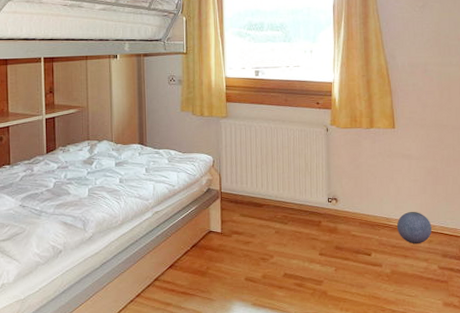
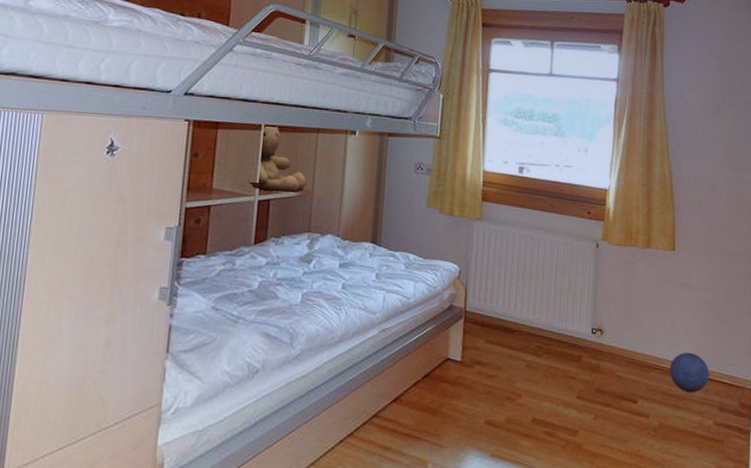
teddy bear: none [35,57,81,110] -> present [248,126,306,192]

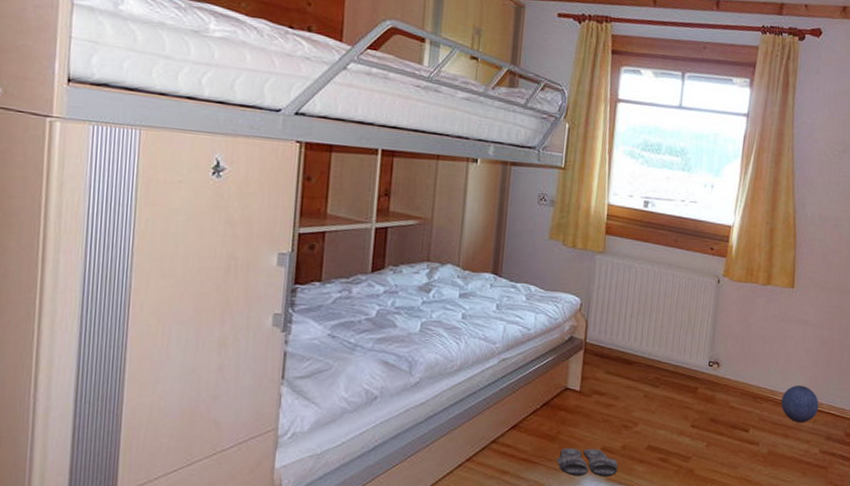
teddy bear: present [248,126,306,192] -> none [364,151,425,221]
slippers: none [439,421,503,452] -> present [557,447,618,476]

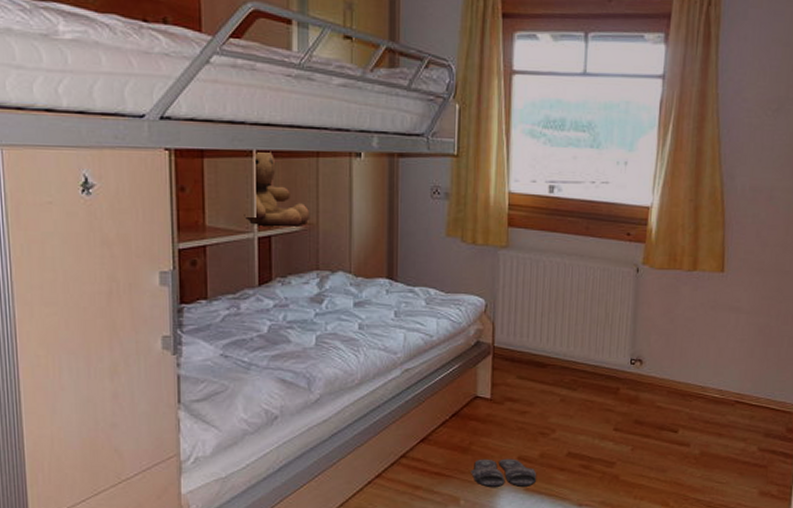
teddy bear: none [364,151,425,221] -> present [244,151,309,226]
ball: present [781,385,819,423] -> none [712,379,756,420]

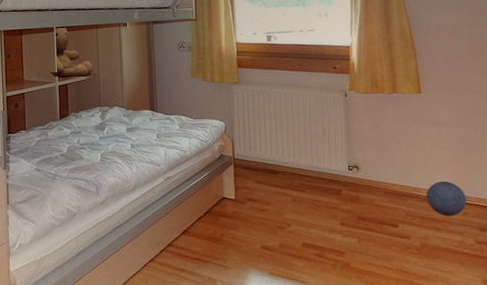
slippers: present [471,458,537,487] -> none [224,247,279,271]
ball: none [712,379,756,420] -> present [426,181,467,216]

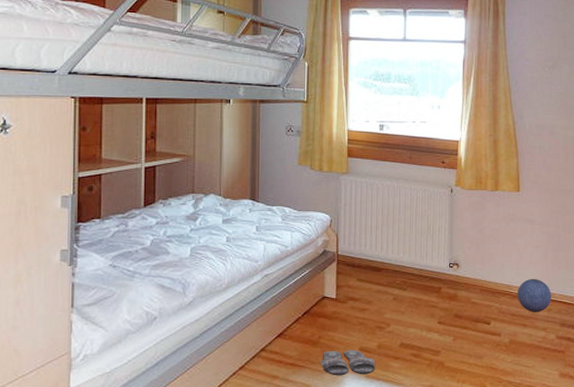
teddy bear: present [49,27,93,78] -> none [134,99,187,158]
slippers: none [224,247,279,271] -> present [320,349,376,375]

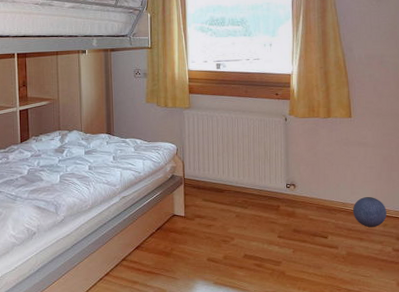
slippers: present [320,349,376,375] -> none [173,260,223,282]

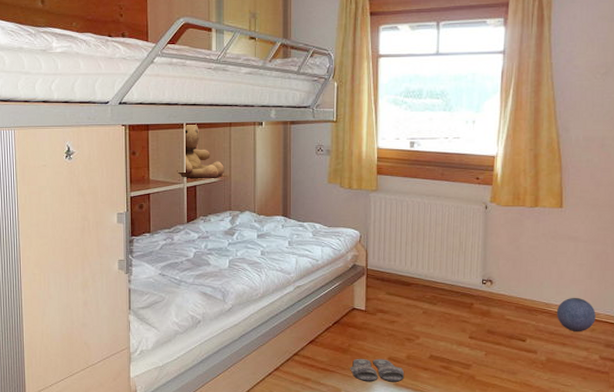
teddy bear: none [10,53,53,103] -> present [177,124,224,178]
slippers: none [173,260,223,282] -> present [350,358,405,382]

